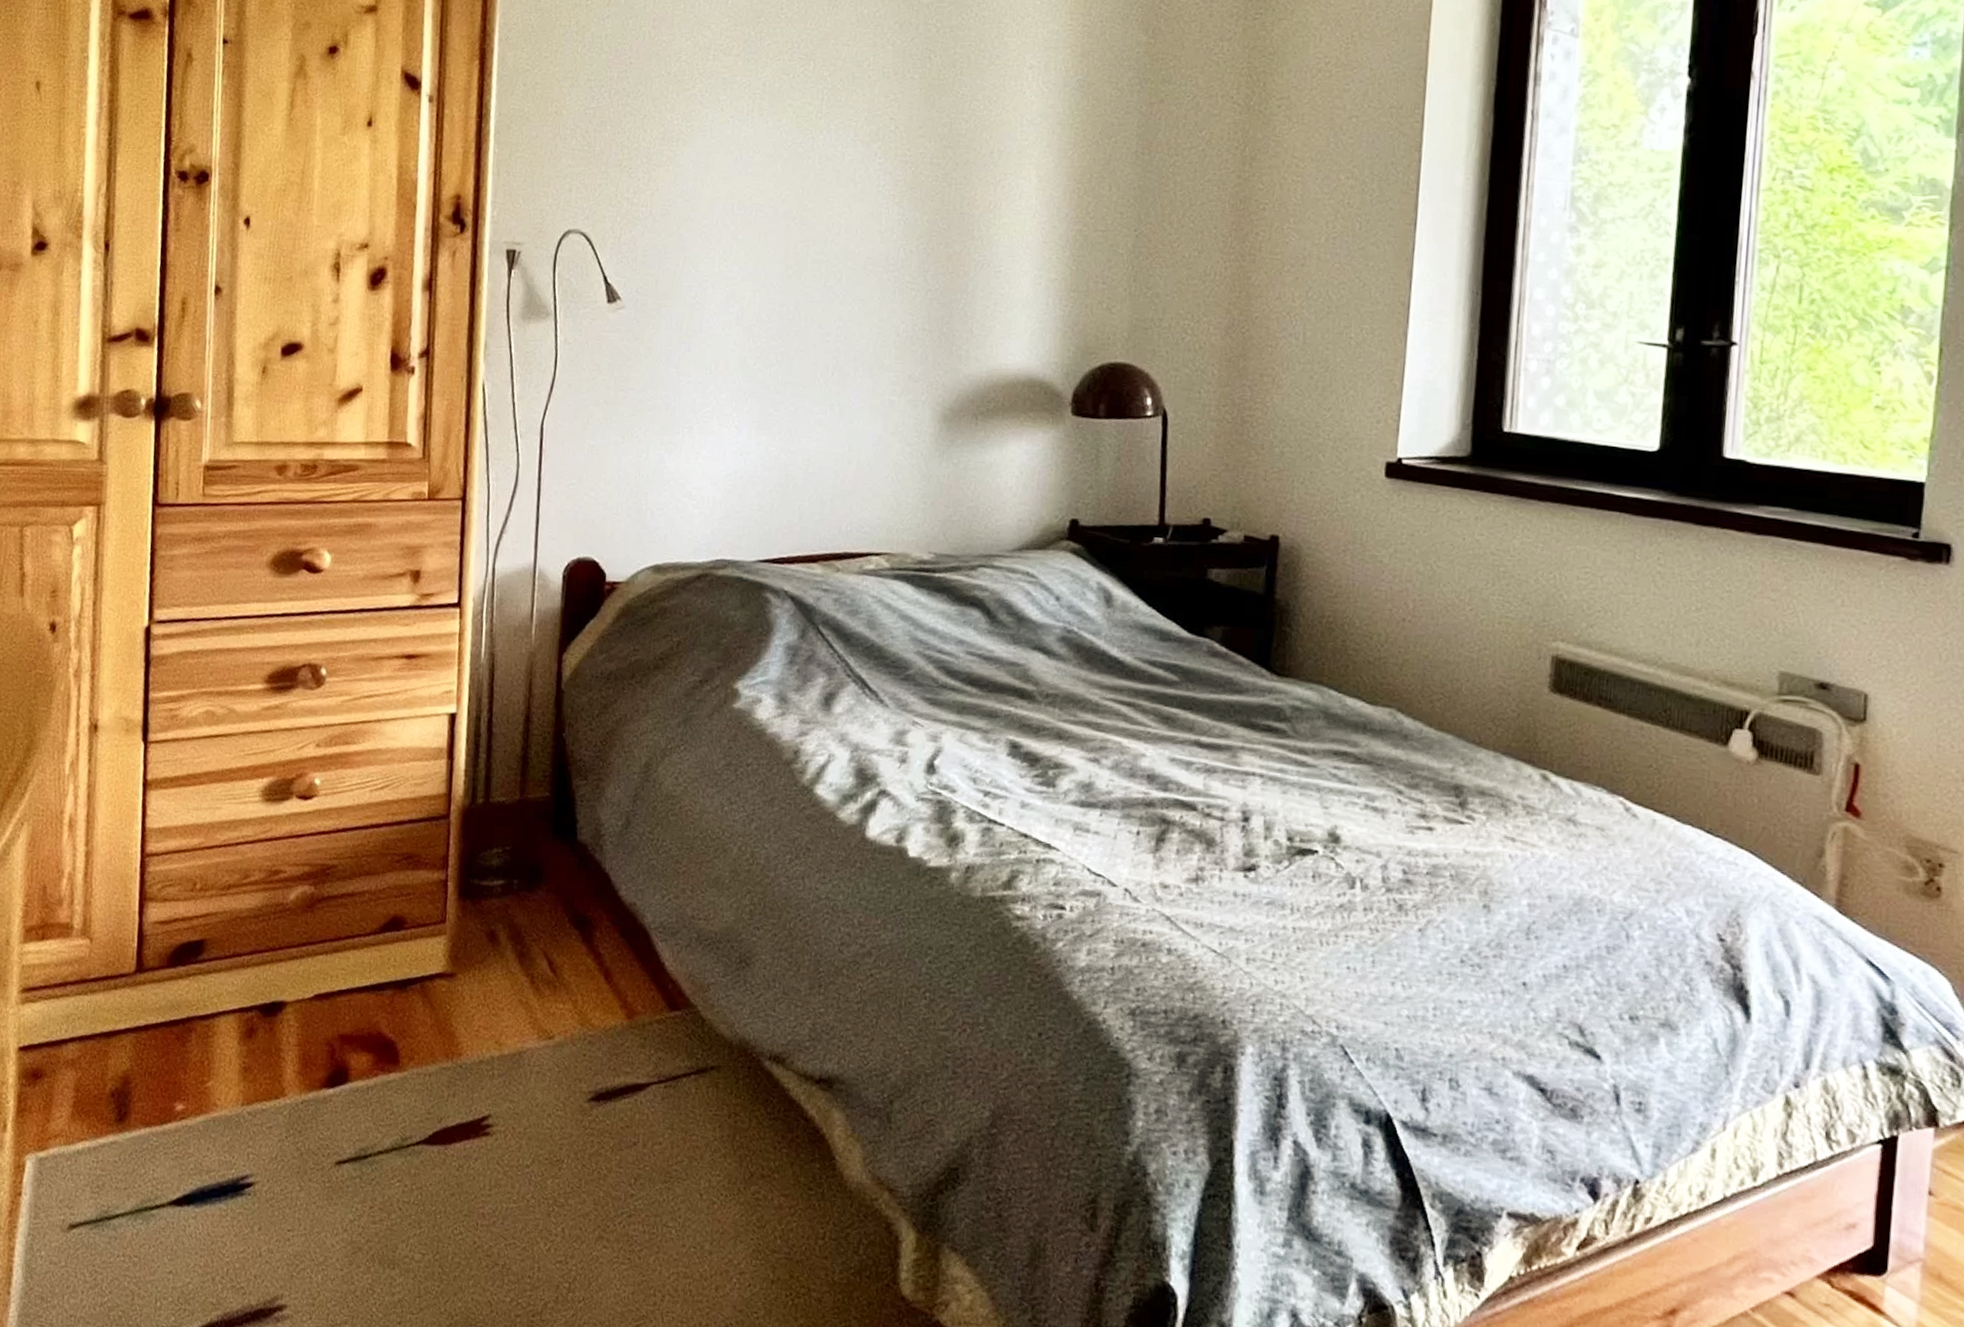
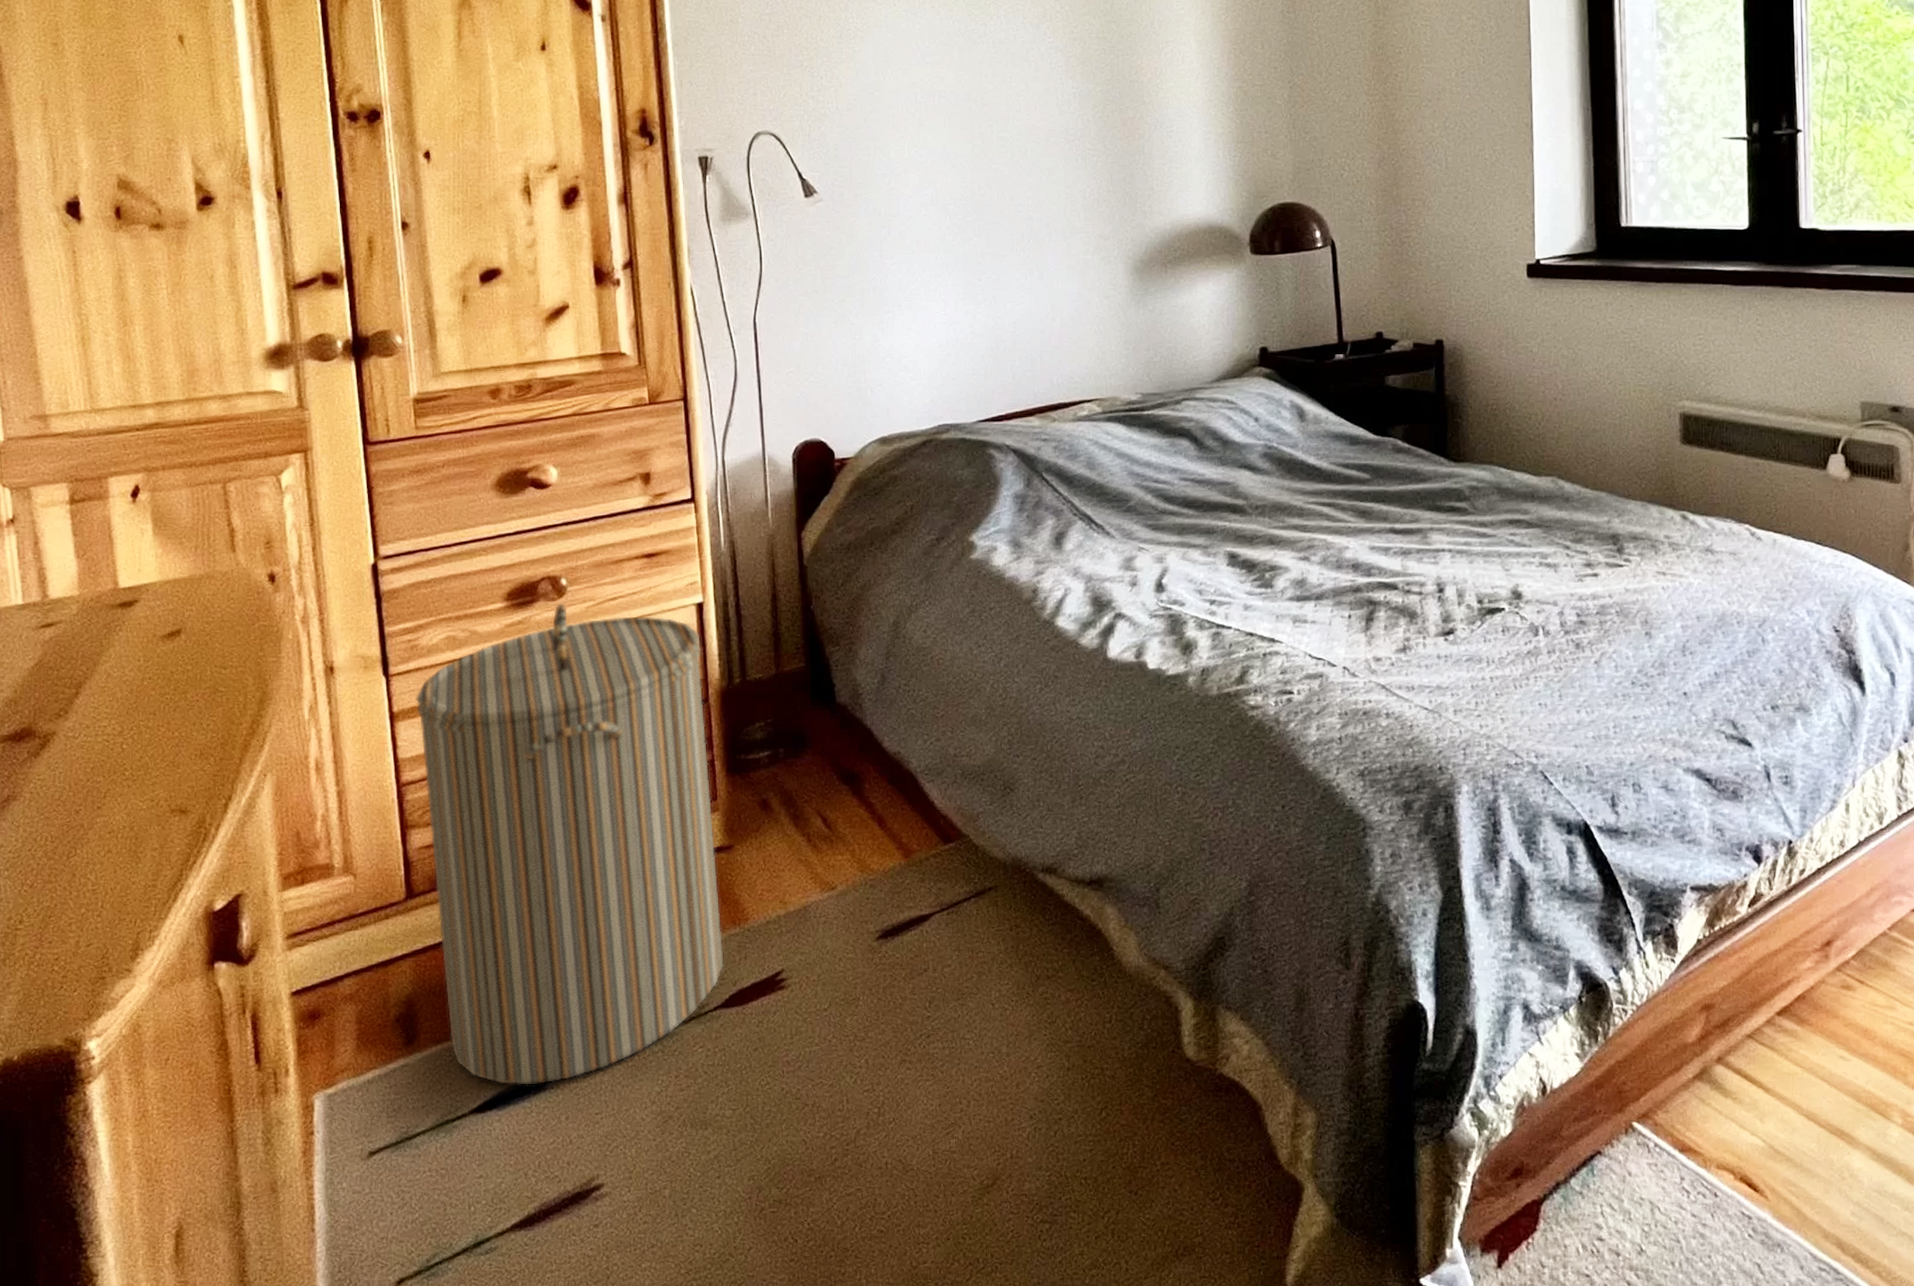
laundry hamper: none [159,693,449,1189] -> present [416,603,724,1085]

